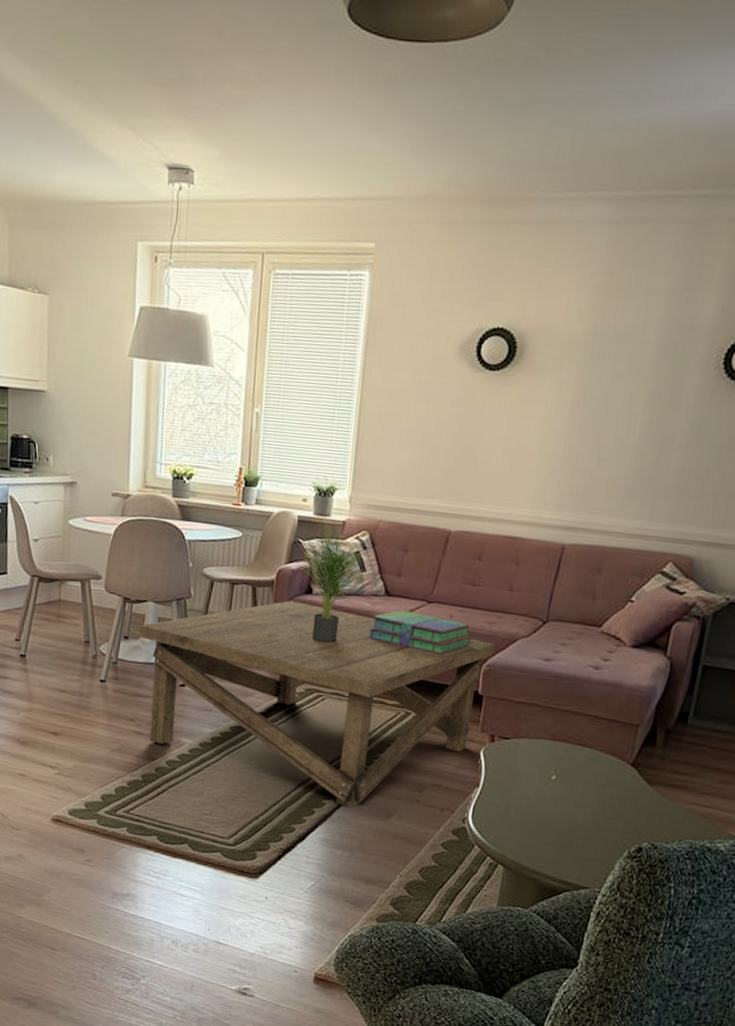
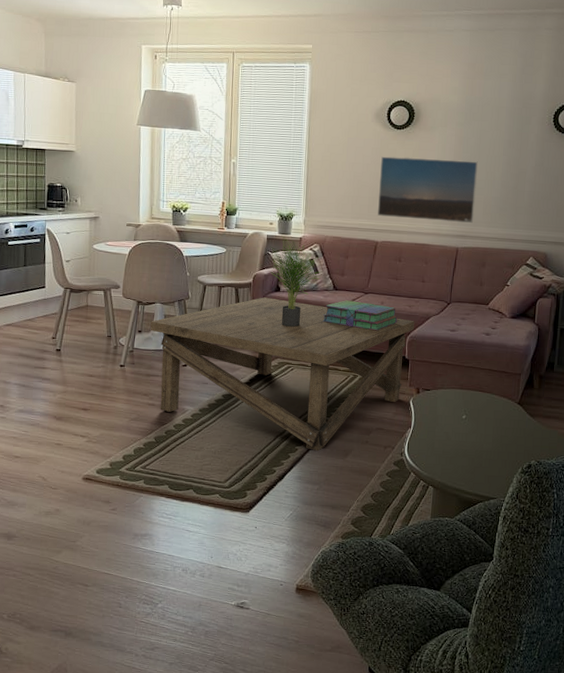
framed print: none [453,409,604,510] -> present [378,156,478,223]

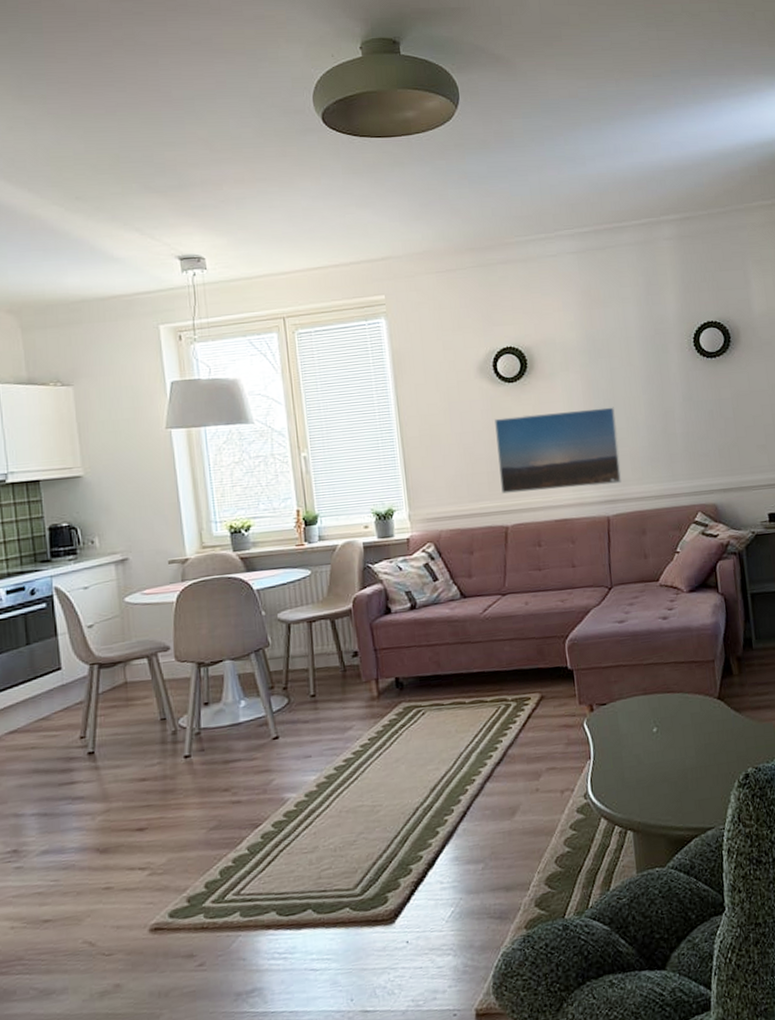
coffee table: present [150,297,415,452] -> none [220,618,573,818]
potted plant: present [270,235,320,327] -> none [369,539,441,658]
stack of books: present [322,300,398,331] -> none [452,606,550,643]

